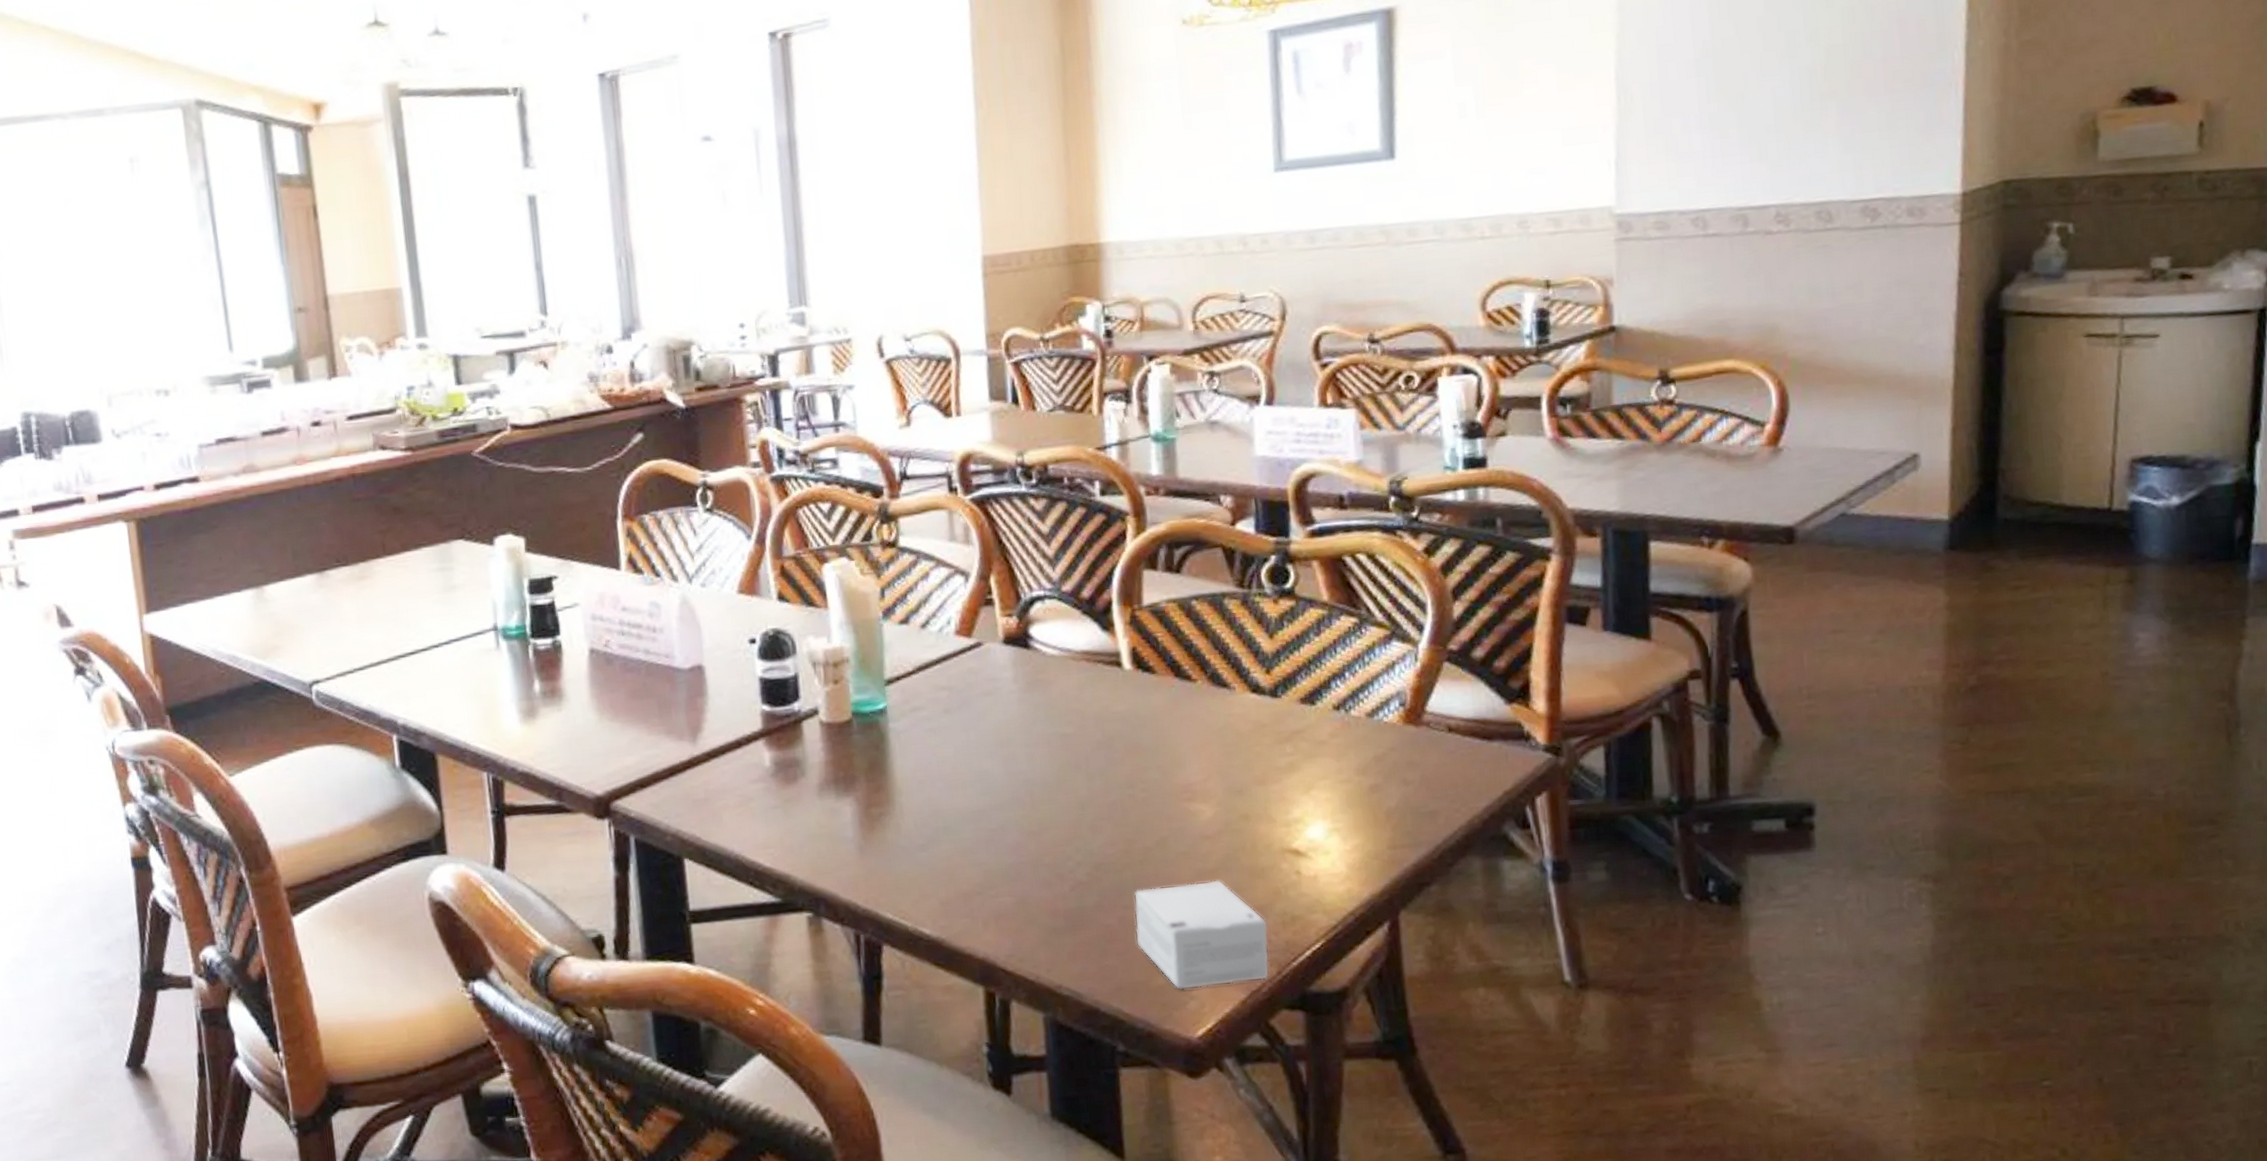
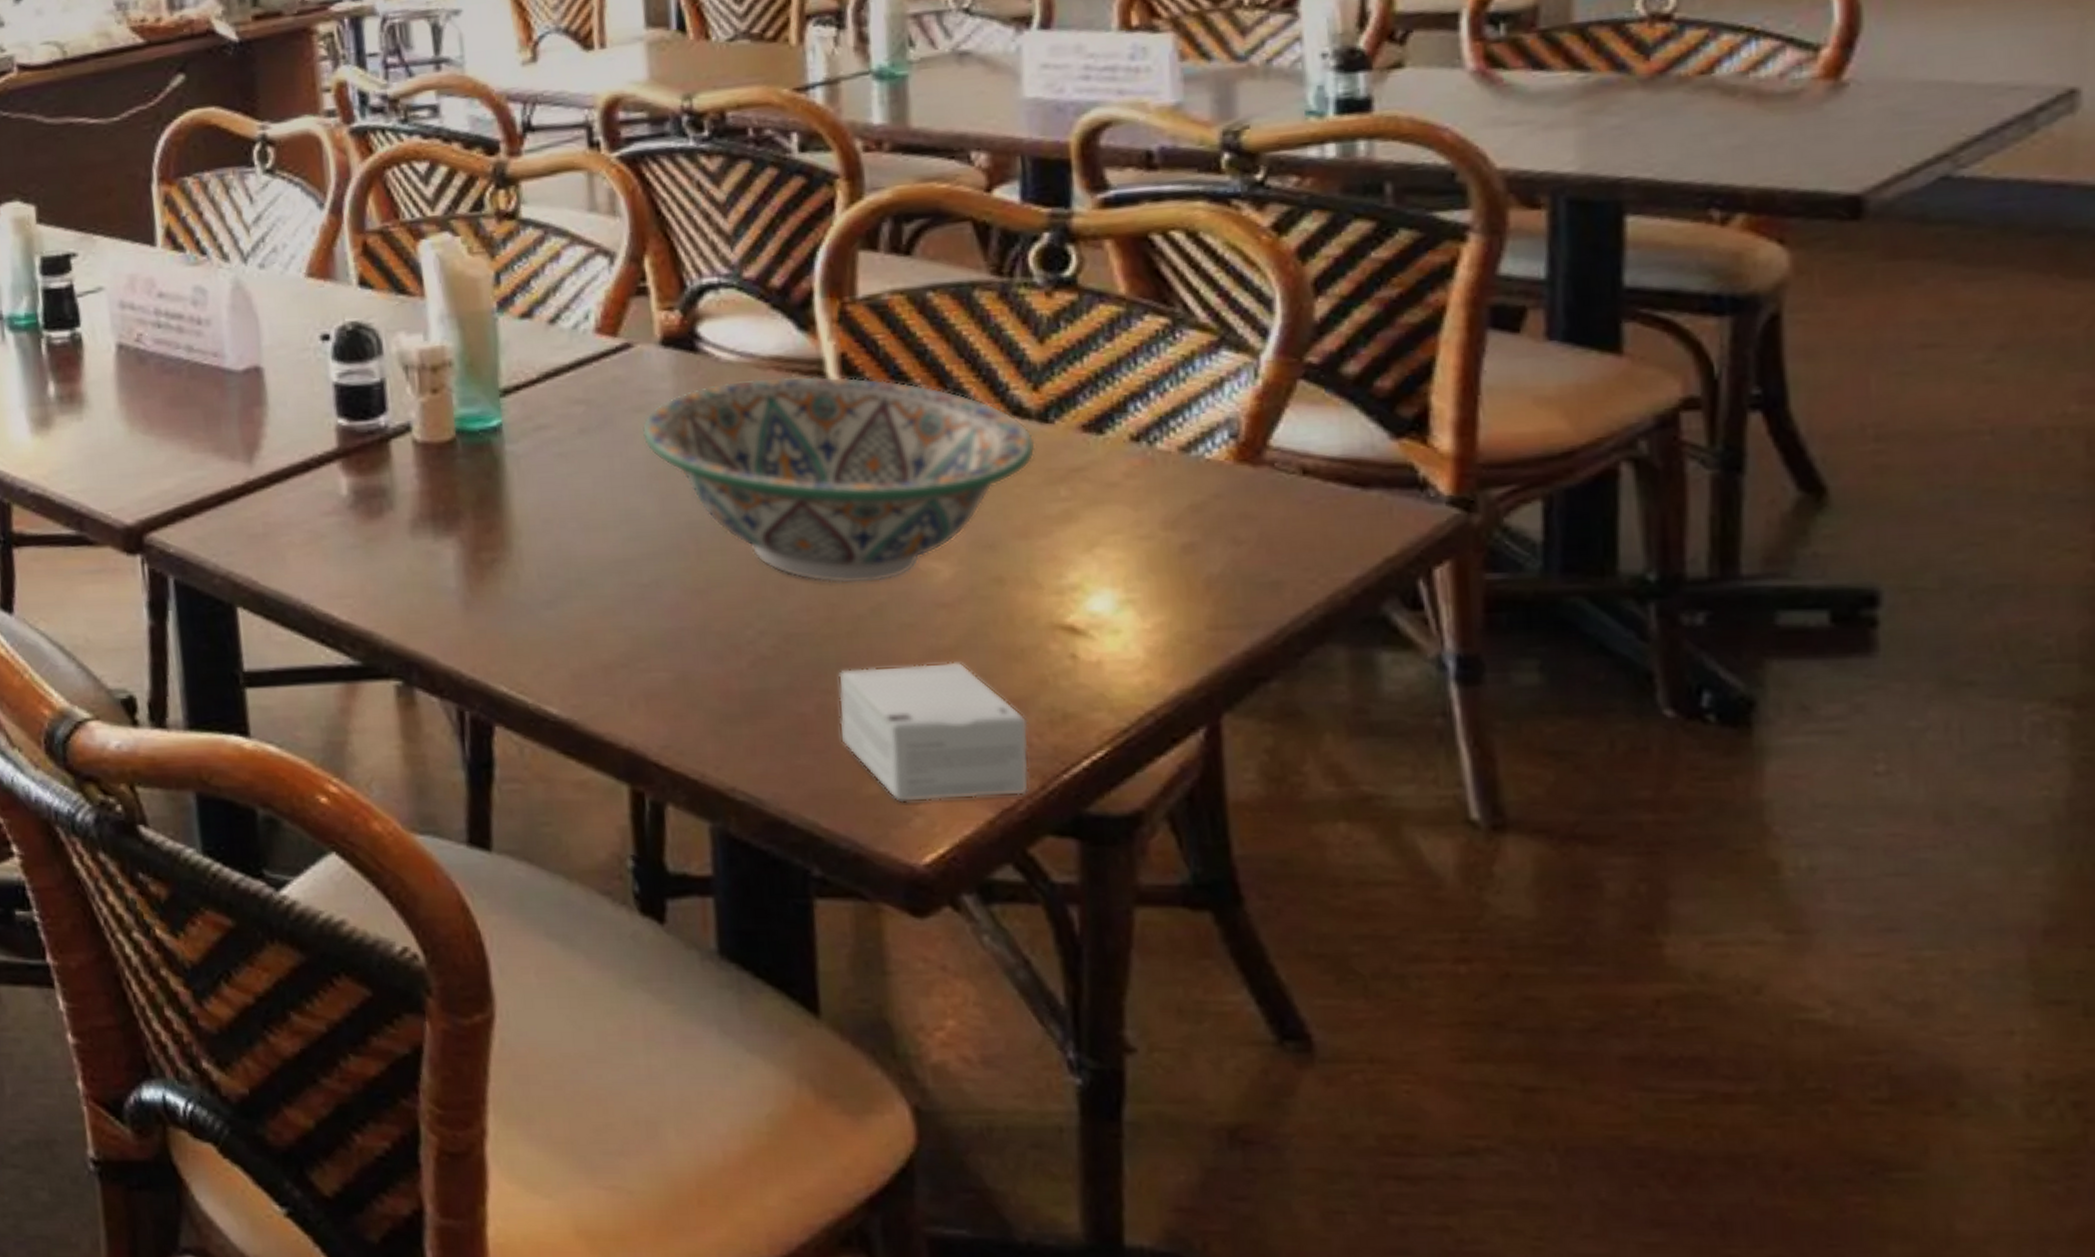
decorative bowl: none [990,665,1269,824] -> present [641,375,1036,584]

